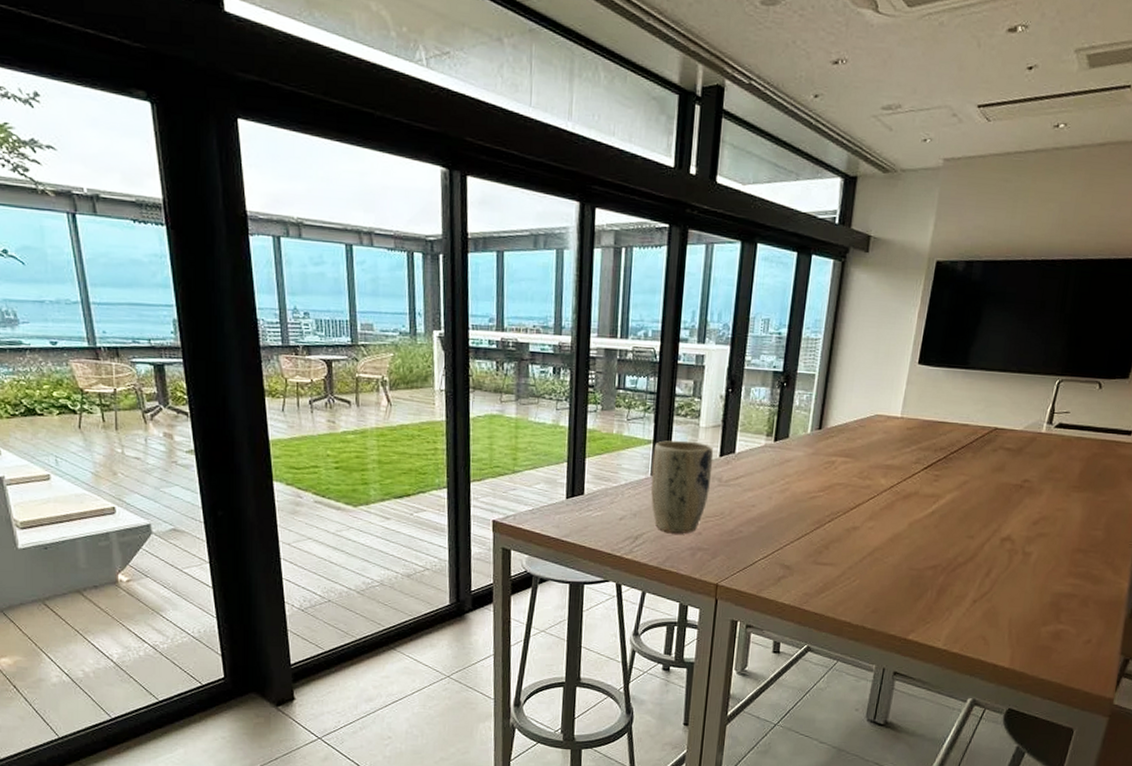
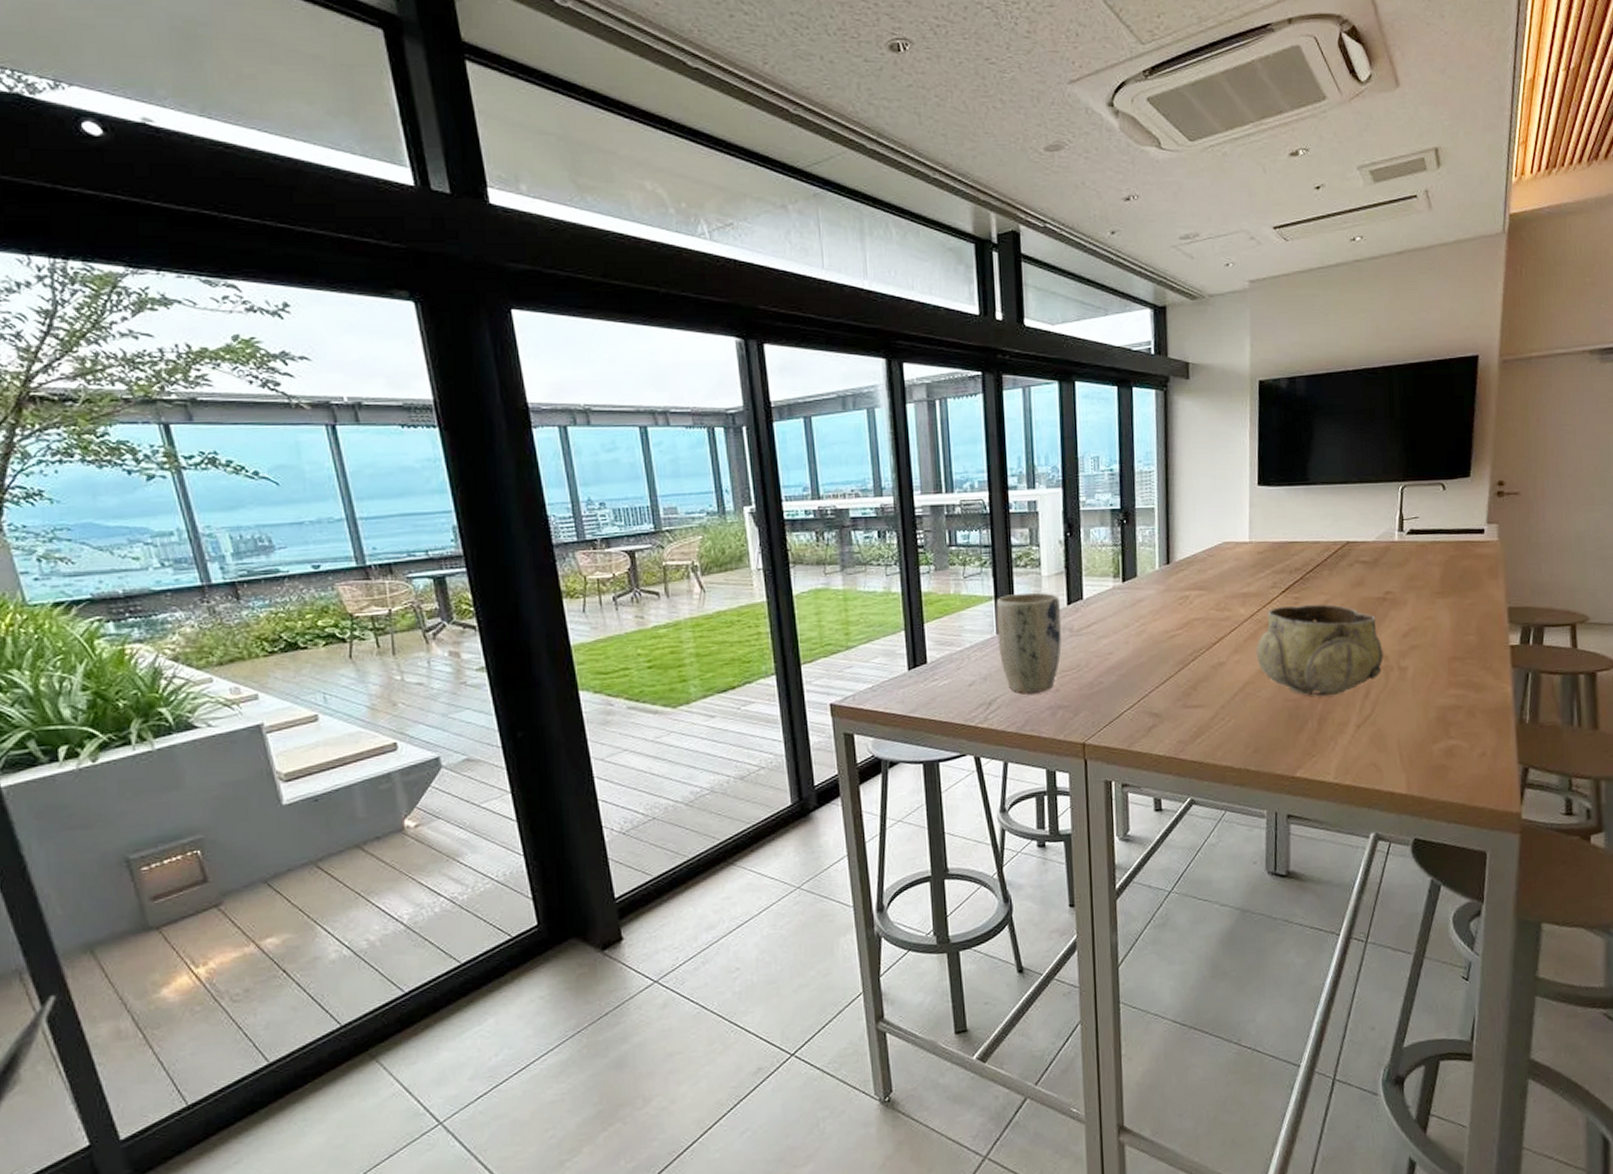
decorative bowl: none [889,482,1011,571] -> present [1257,604,1383,697]

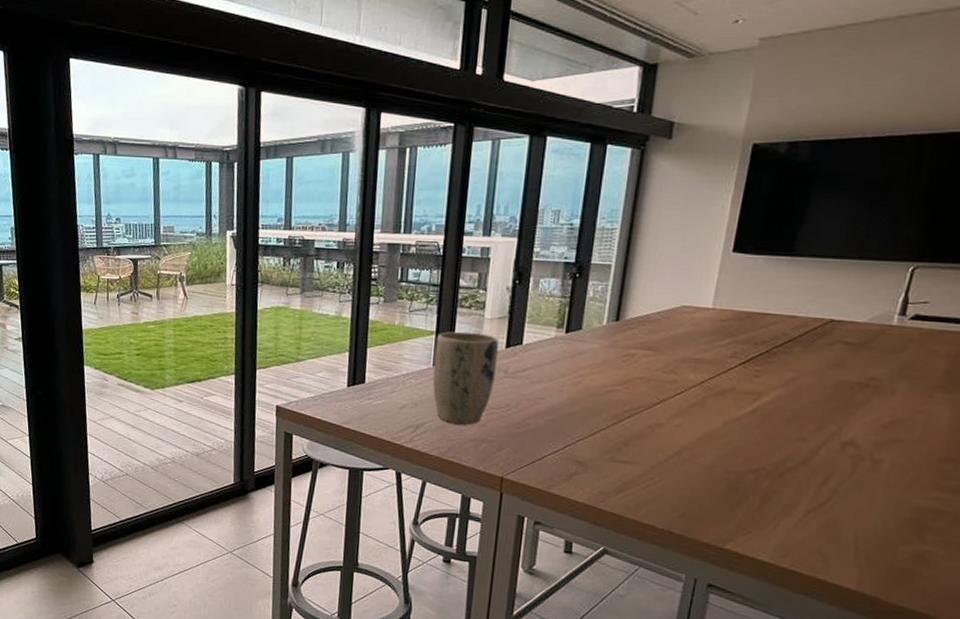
decorative bowl: present [1257,604,1383,697] -> none [700,377,855,476]

